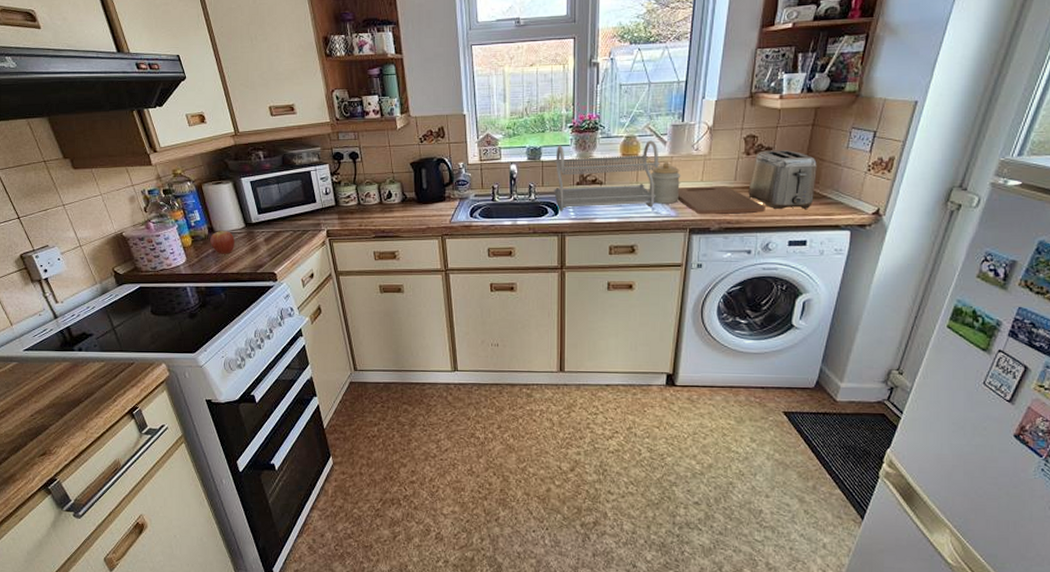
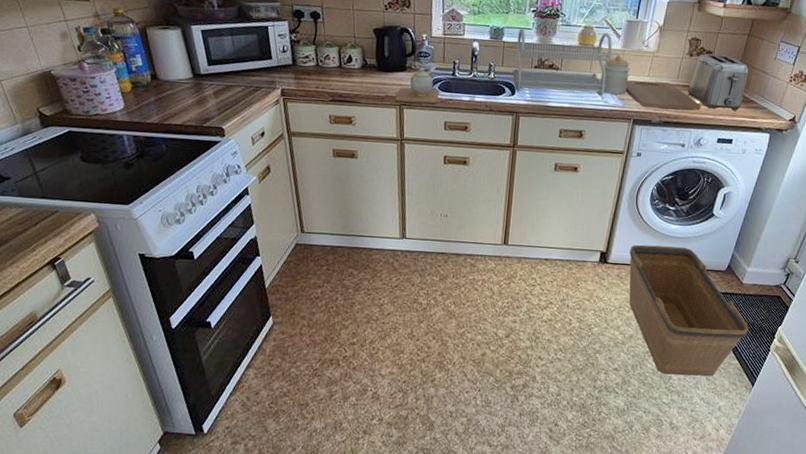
fruit: present [210,230,235,254] -> none [152,78,180,104]
teapot: none [436,196,480,233] -> present [395,67,439,105]
bicycle basket: none [699,363,850,509] -> present [629,244,749,377]

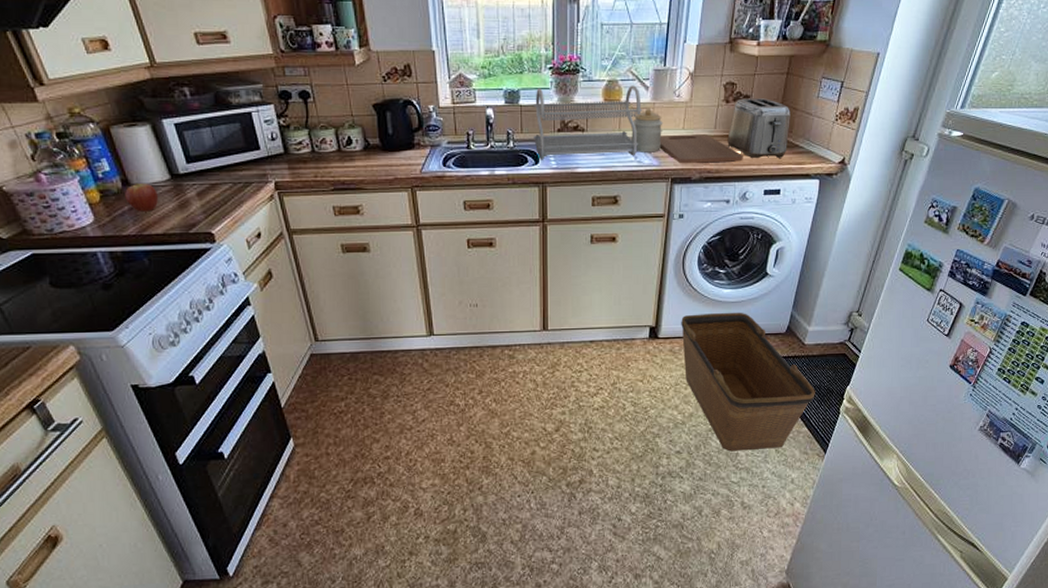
fruit: none [152,78,180,104] -> present [125,182,158,212]
teapot: present [395,67,439,105] -> none [405,142,454,184]

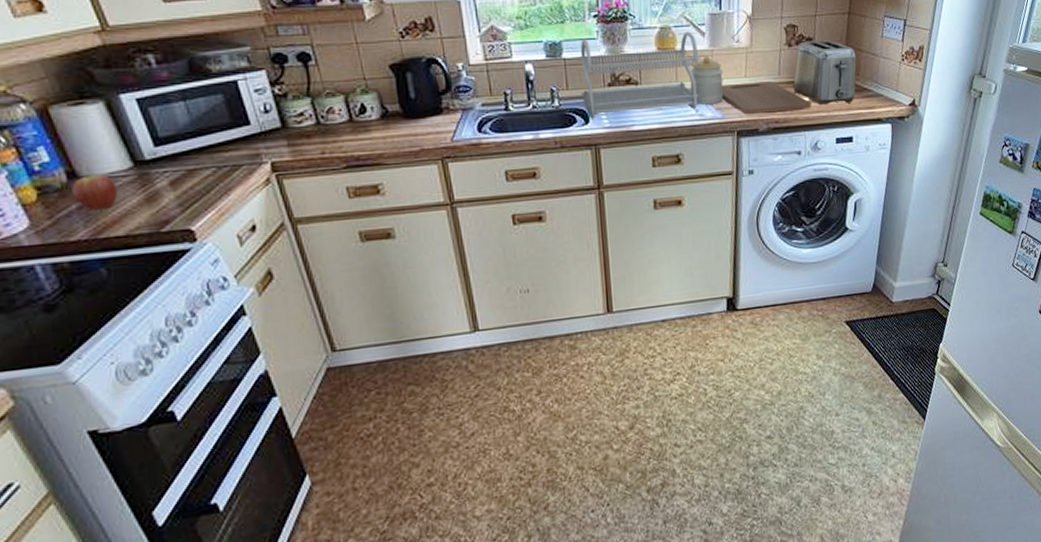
bicycle basket: present [681,312,815,452] -> none [760,272,909,430]

